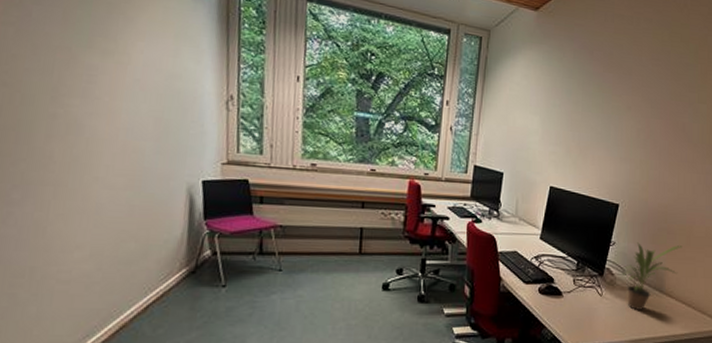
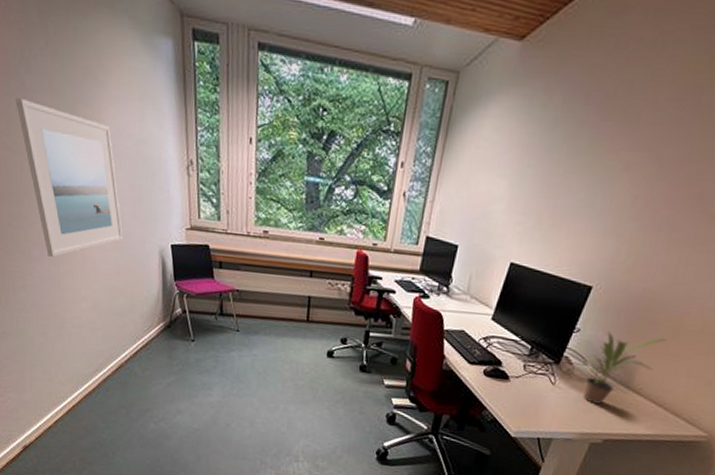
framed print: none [14,27,142,199] -> present [15,97,123,257]

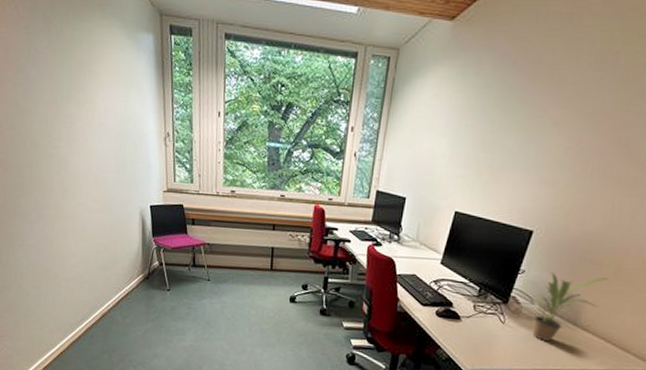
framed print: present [15,97,123,257] -> none [22,87,109,219]

